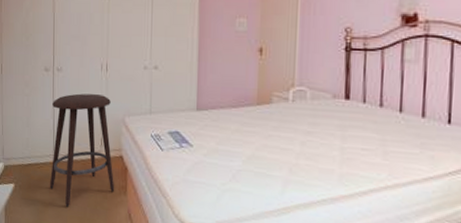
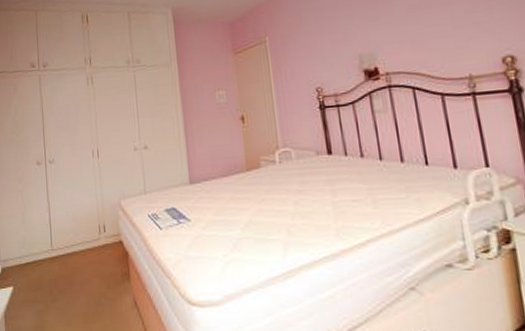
stool: present [49,93,115,207] -> none [47,181,118,304]

